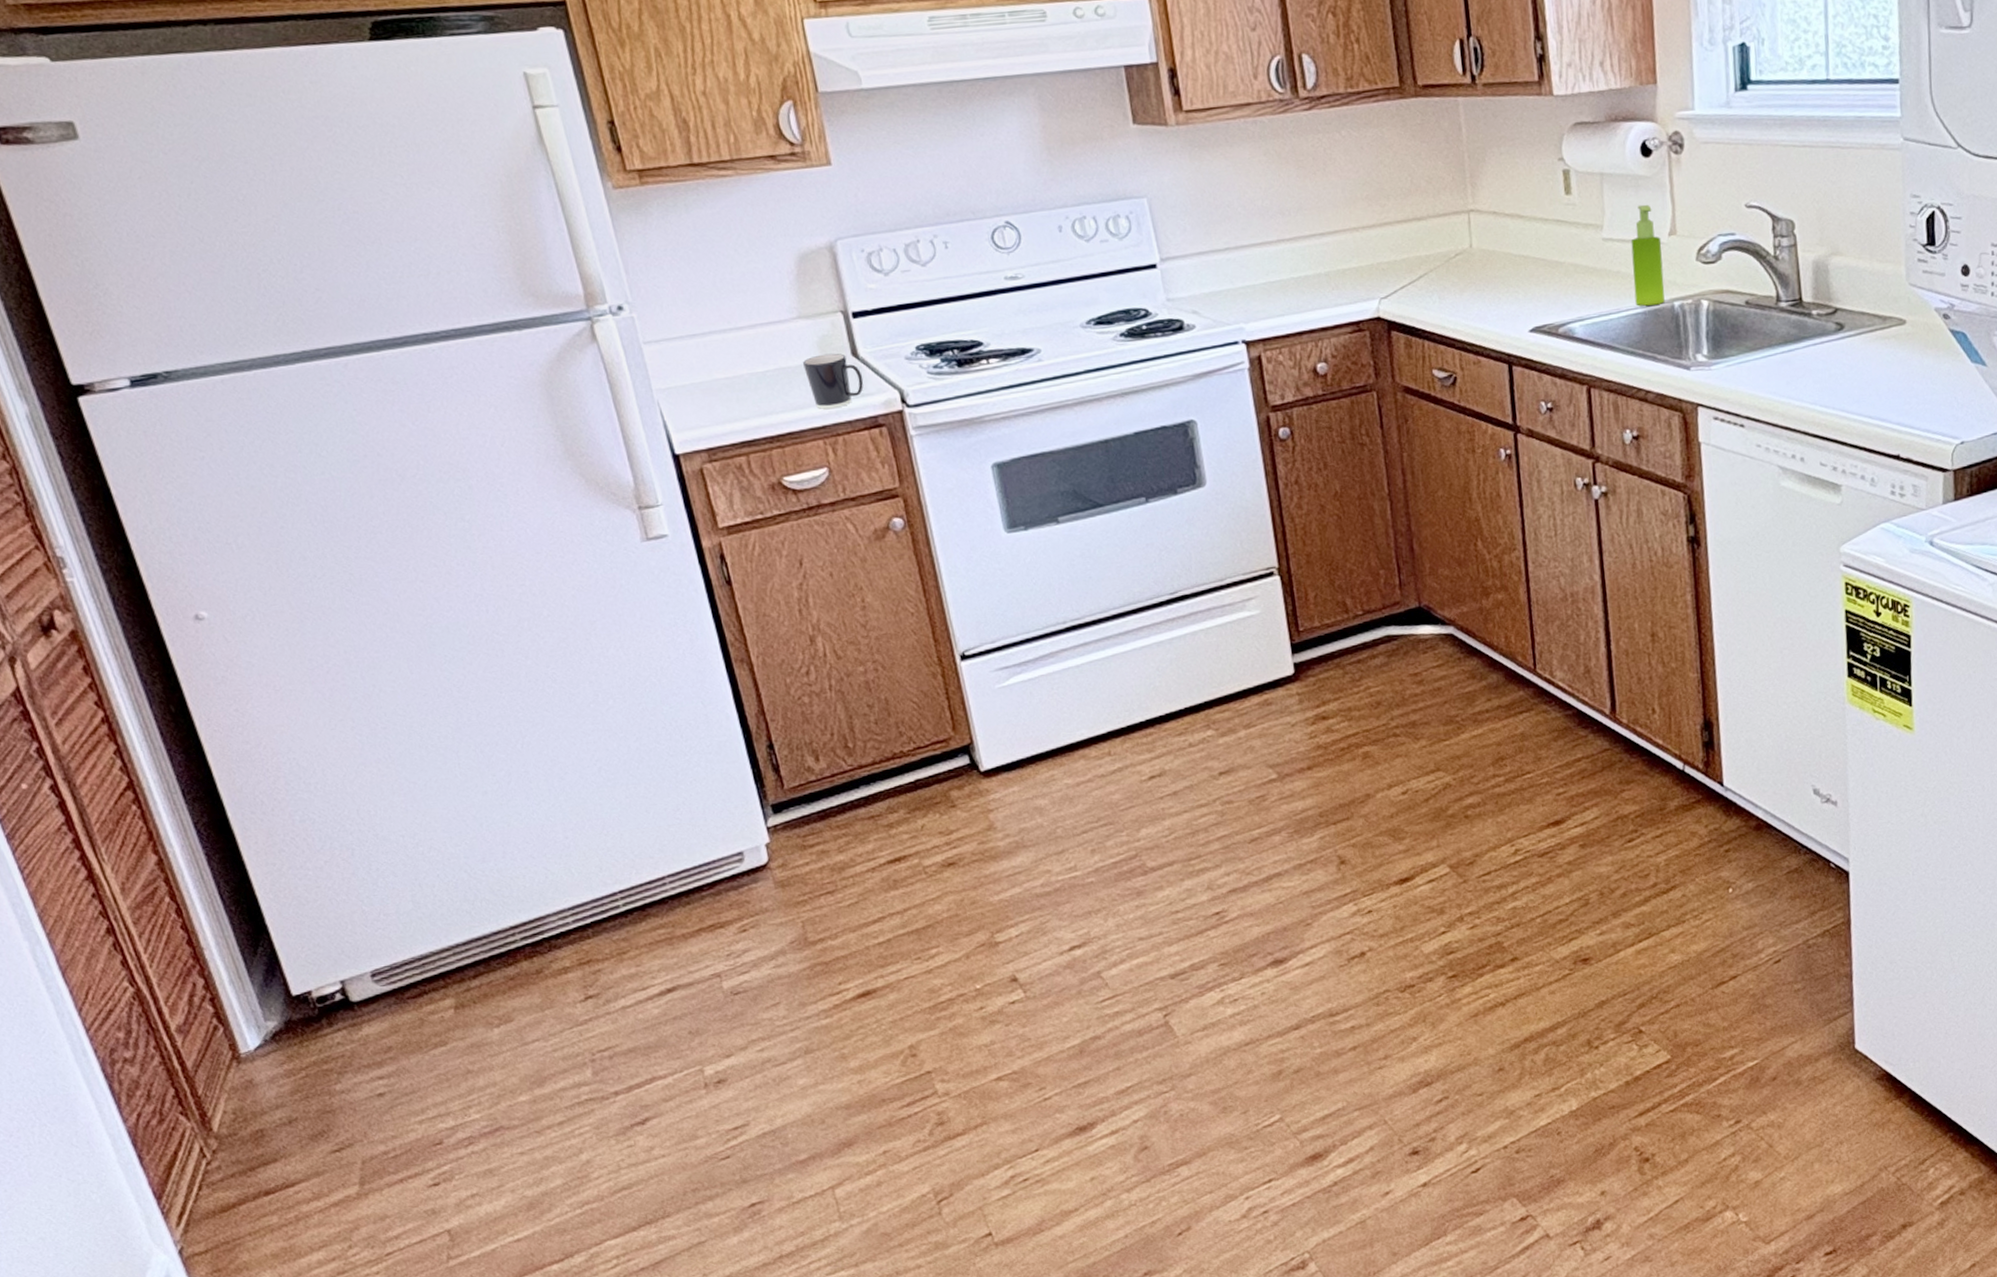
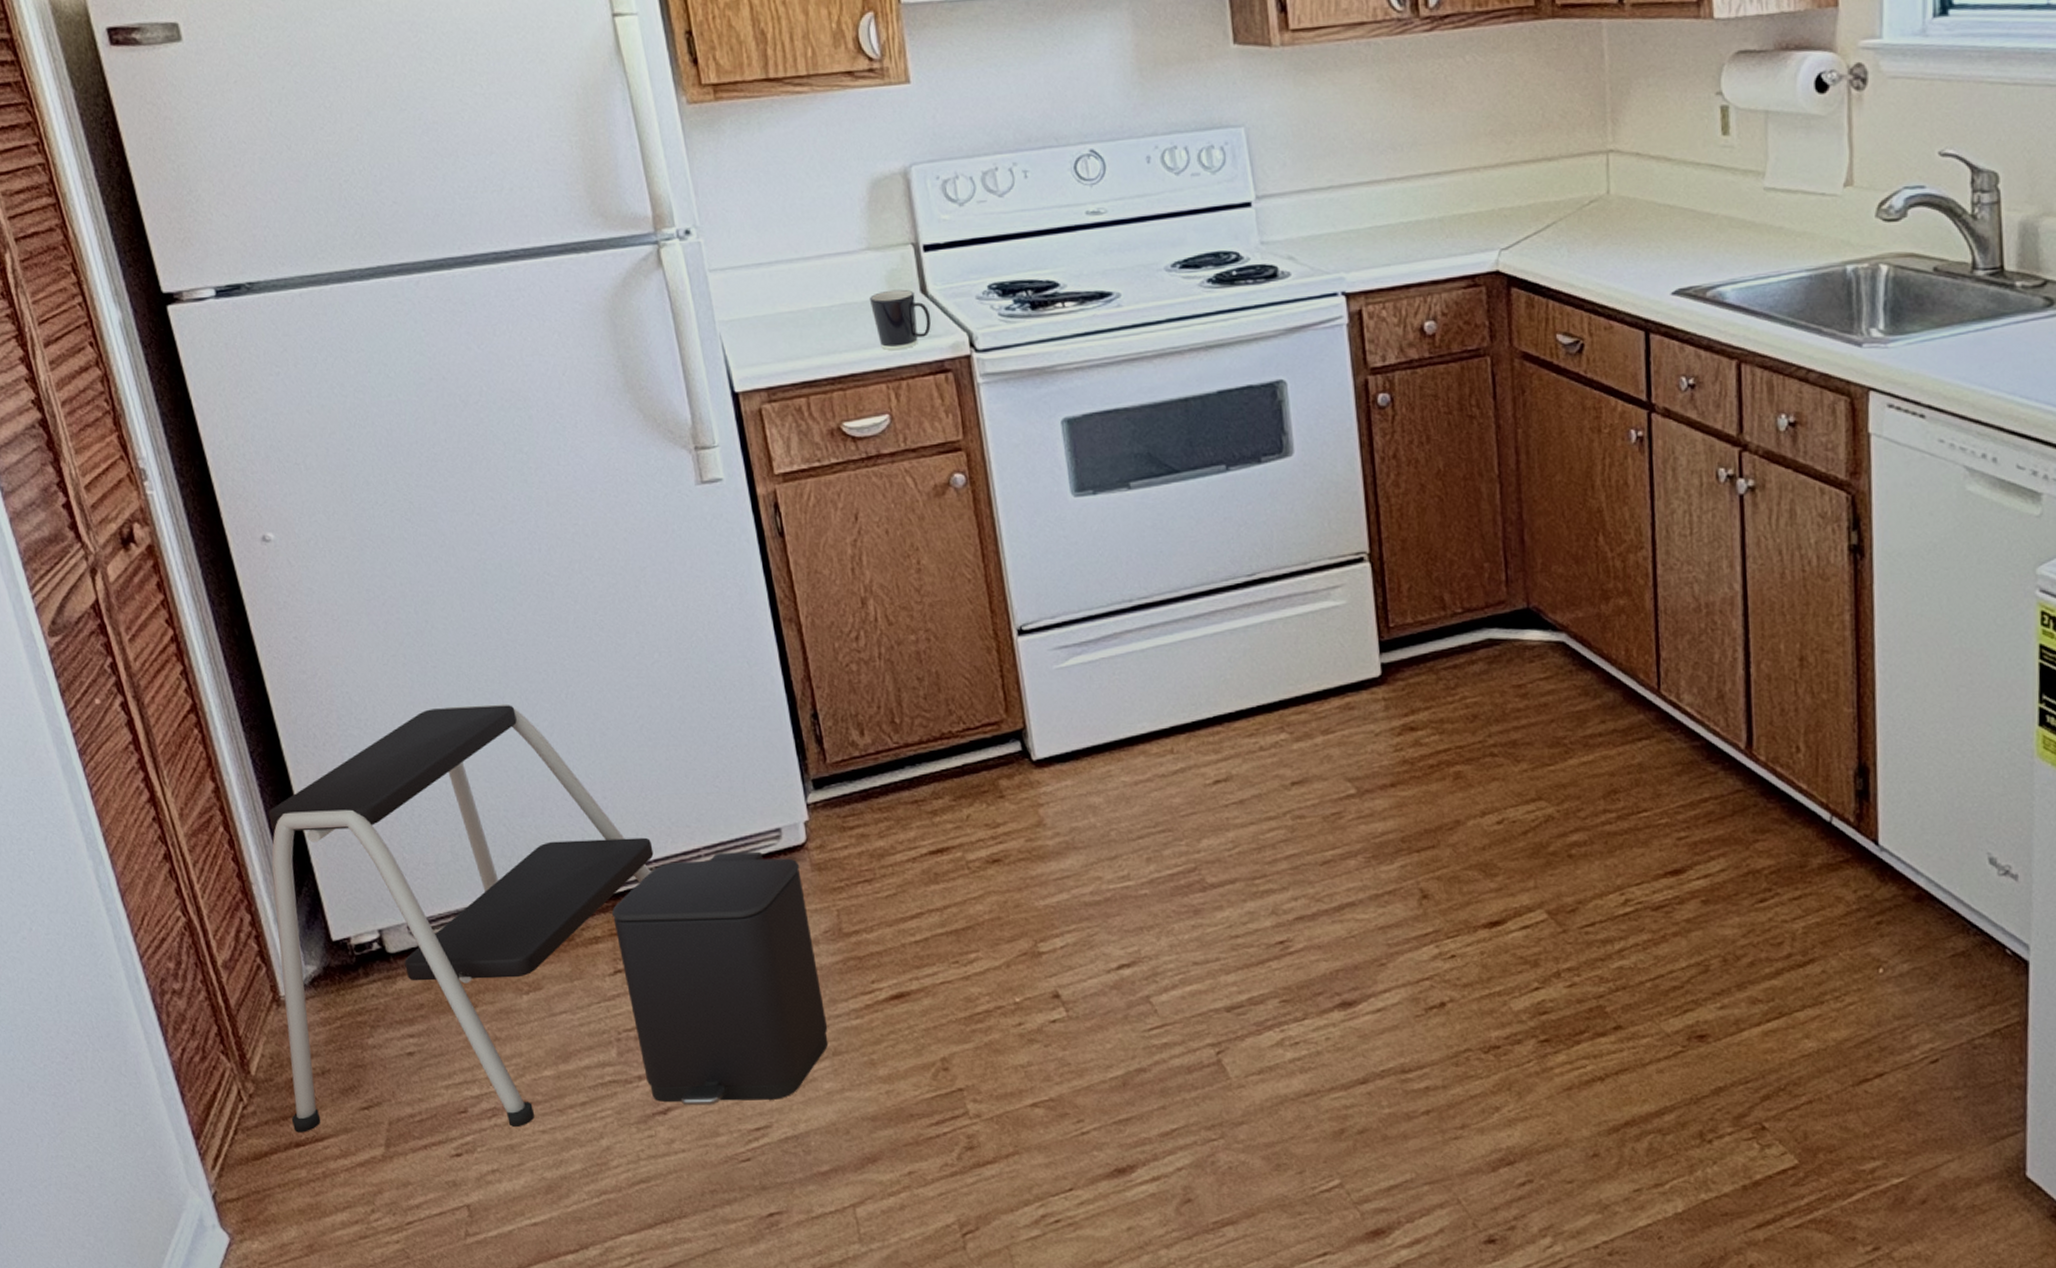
step stool: none [217,757,619,1182] -> present [268,703,654,1133]
pedal bin: none [579,874,800,1115] -> present [611,851,829,1106]
soap dispenser: present [1630,204,1665,306] -> none [1797,148,1836,269]

